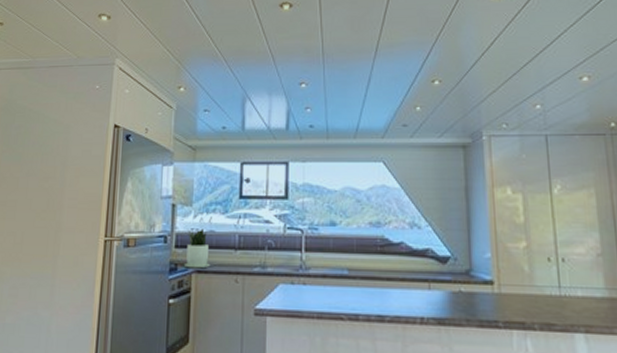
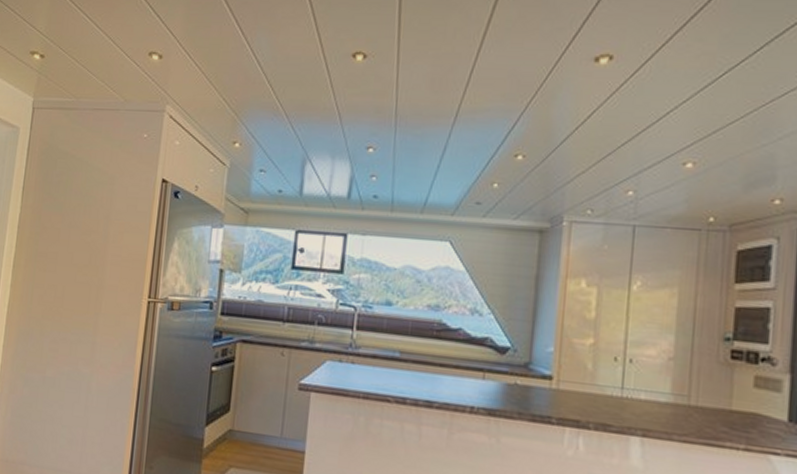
planter: present [183,228,211,269] -> none [229,297,257,339]

